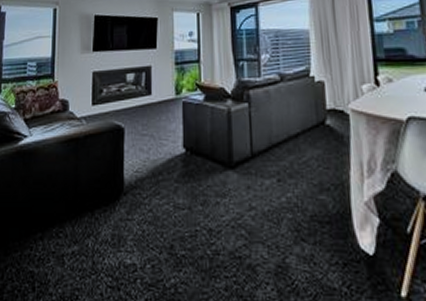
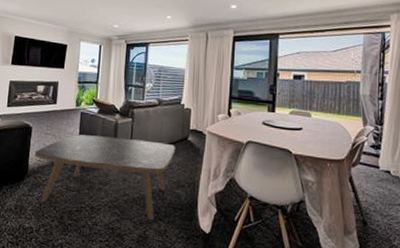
coffee table: none [130,130,311,243] -> present [34,134,176,221]

